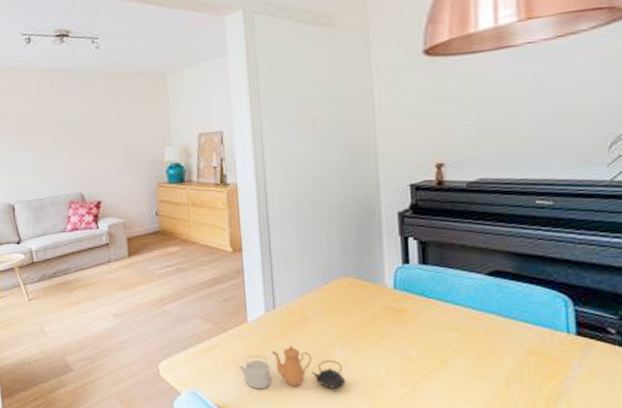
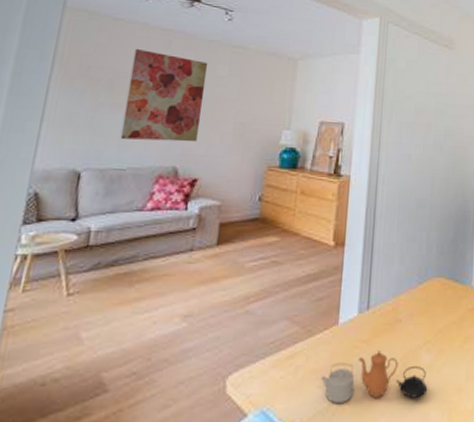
wall art: none [27,92,94,174] -> present [120,48,208,142]

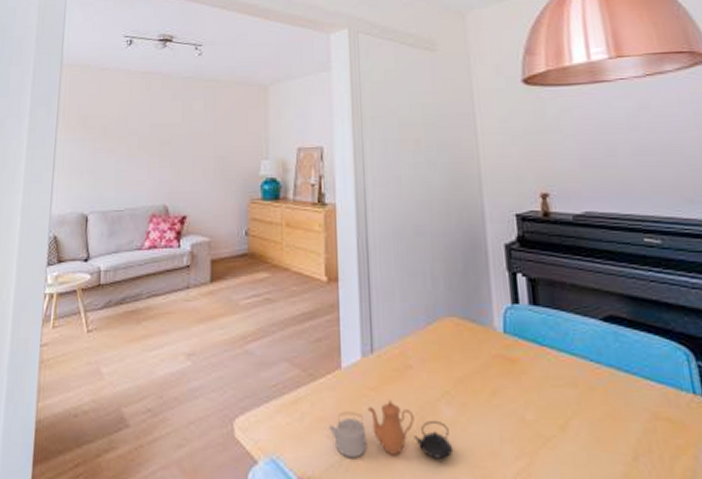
wall art: present [120,48,208,142] -> none [116,94,185,181]

